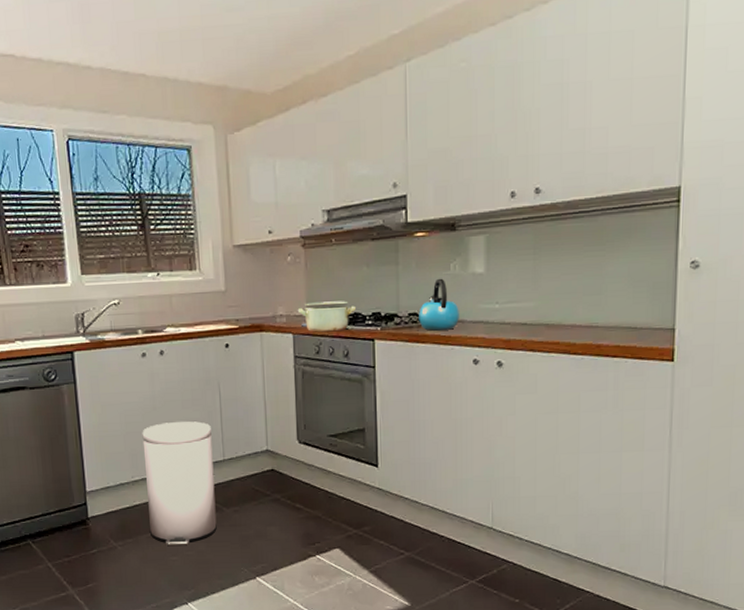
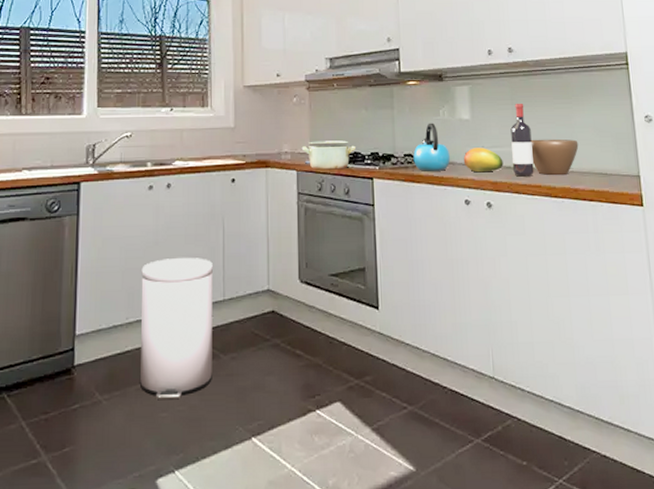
fruit: none [474,303,519,331] -> present [463,147,504,173]
wine bottle: none [530,253,554,334] -> present [510,104,534,177]
bowl: none [552,291,607,332] -> present [530,139,579,176]

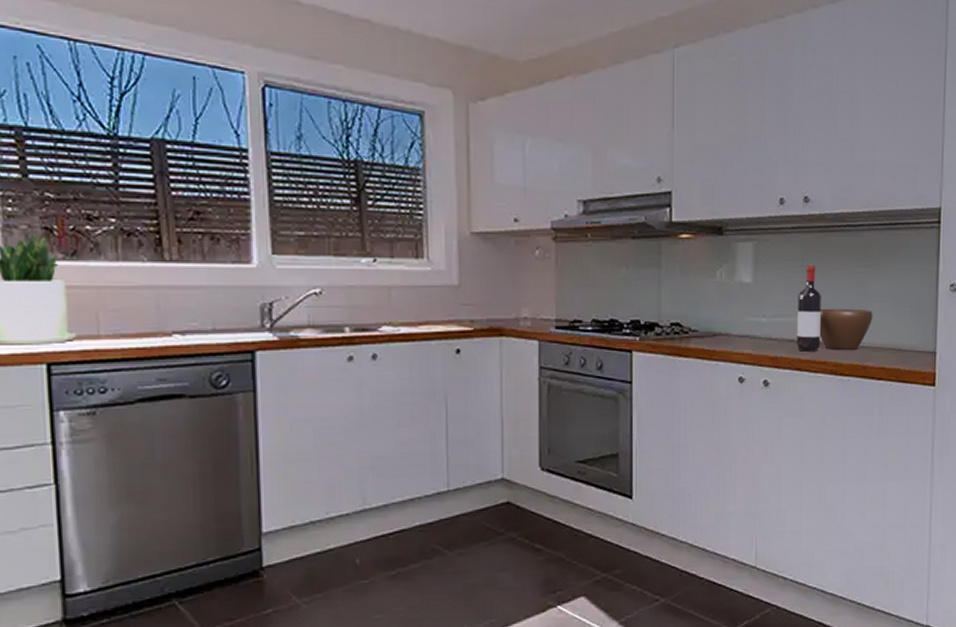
pedal bin: present [140,257,213,399] -> none [343,442,435,600]
saucepan: present [301,140,355,171] -> none [545,305,612,342]
kettle: present [413,123,451,171] -> none [681,286,726,344]
fruit: present [463,147,504,173] -> none [740,317,786,346]

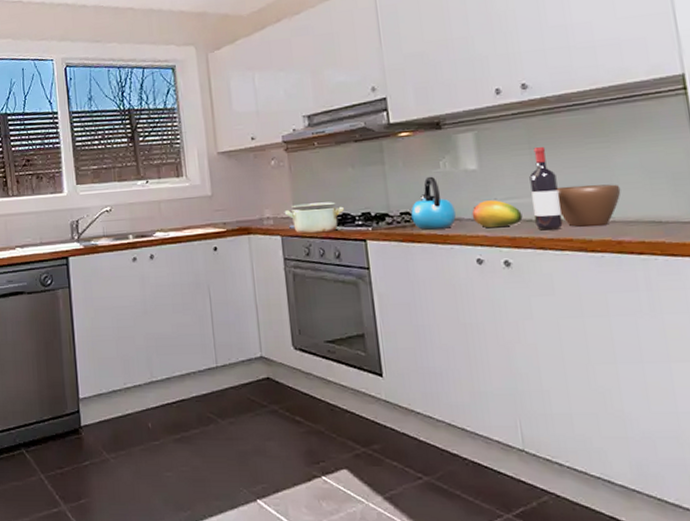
saucepan: none [545,305,612,342] -> present [284,202,344,235]
kettle: none [681,286,726,344] -> present [411,176,457,230]
fruit: none [740,317,786,346] -> present [472,200,523,228]

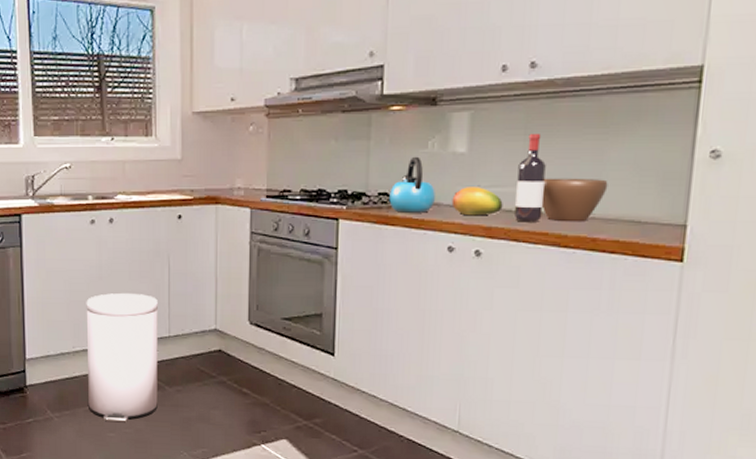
pedal bin: none [134,325,212,459] -> present [86,292,158,422]
saucepan: present [284,202,344,235] -> none [257,176,320,210]

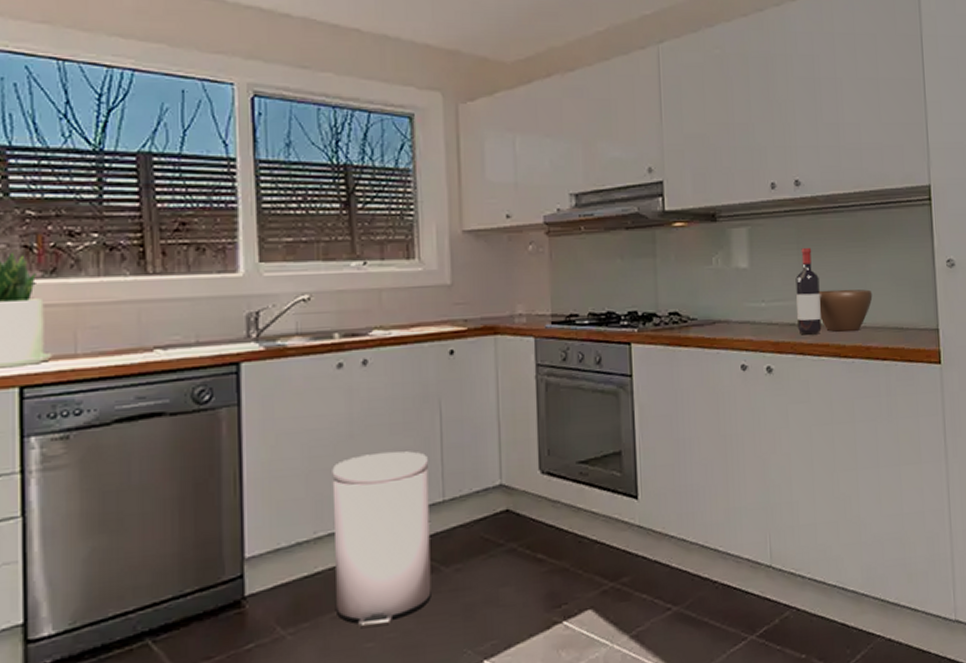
kettle: present [389,156,436,213] -> none [680,273,725,333]
fruit: present [451,187,503,216] -> none [740,302,787,332]

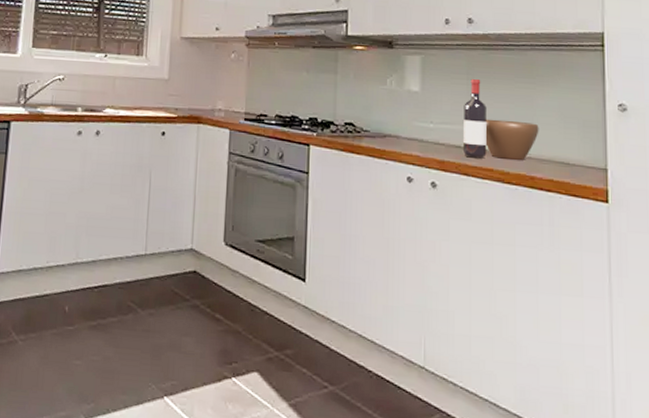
pedal bin: present [332,451,431,627] -> none [56,206,137,348]

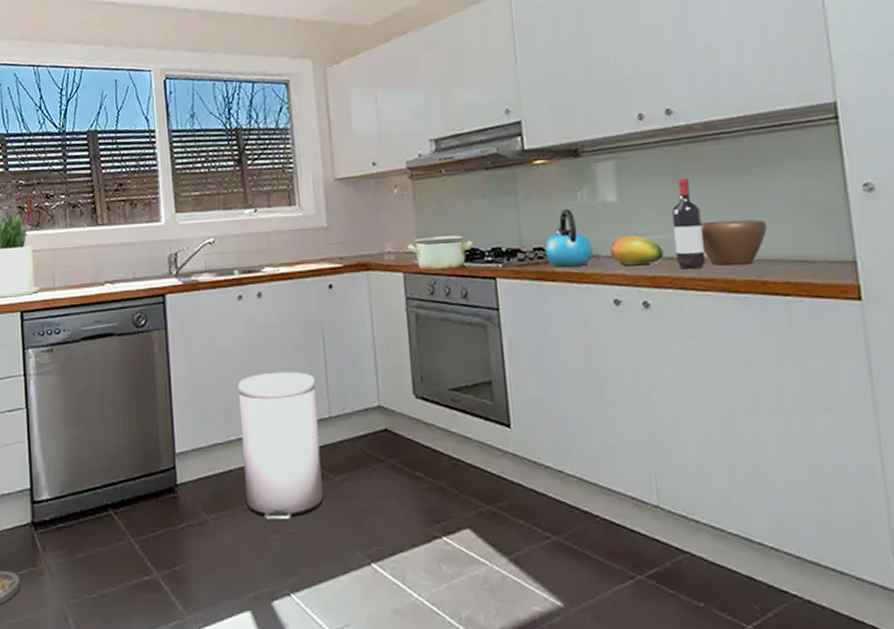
pedal bin: none [56,206,137,348] -> present [238,371,323,520]
saucepan: none [236,100,293,133] -> present [407,235,472,272]
kettle: none [354,91,395,144] -> present [545,208,594,268]
fruit: none [409,122,453,150] -> present [610,235,664,266]

